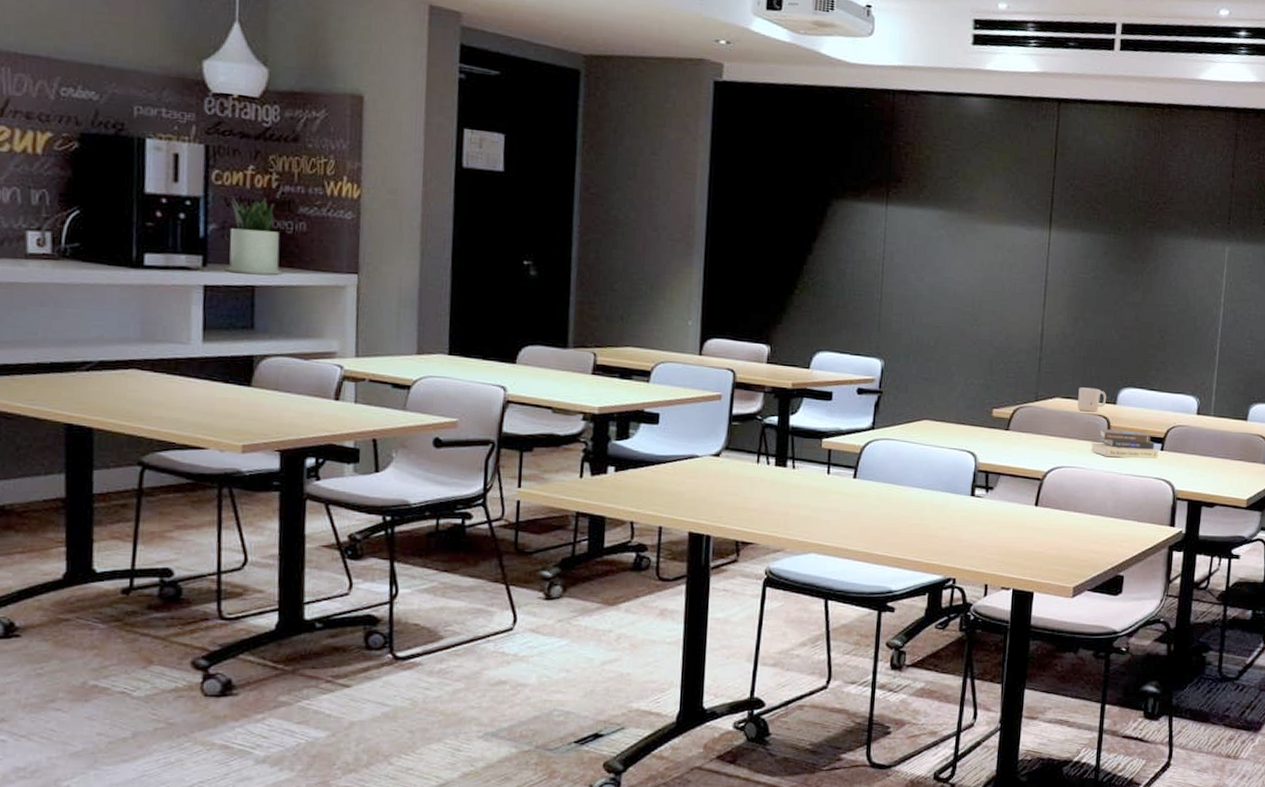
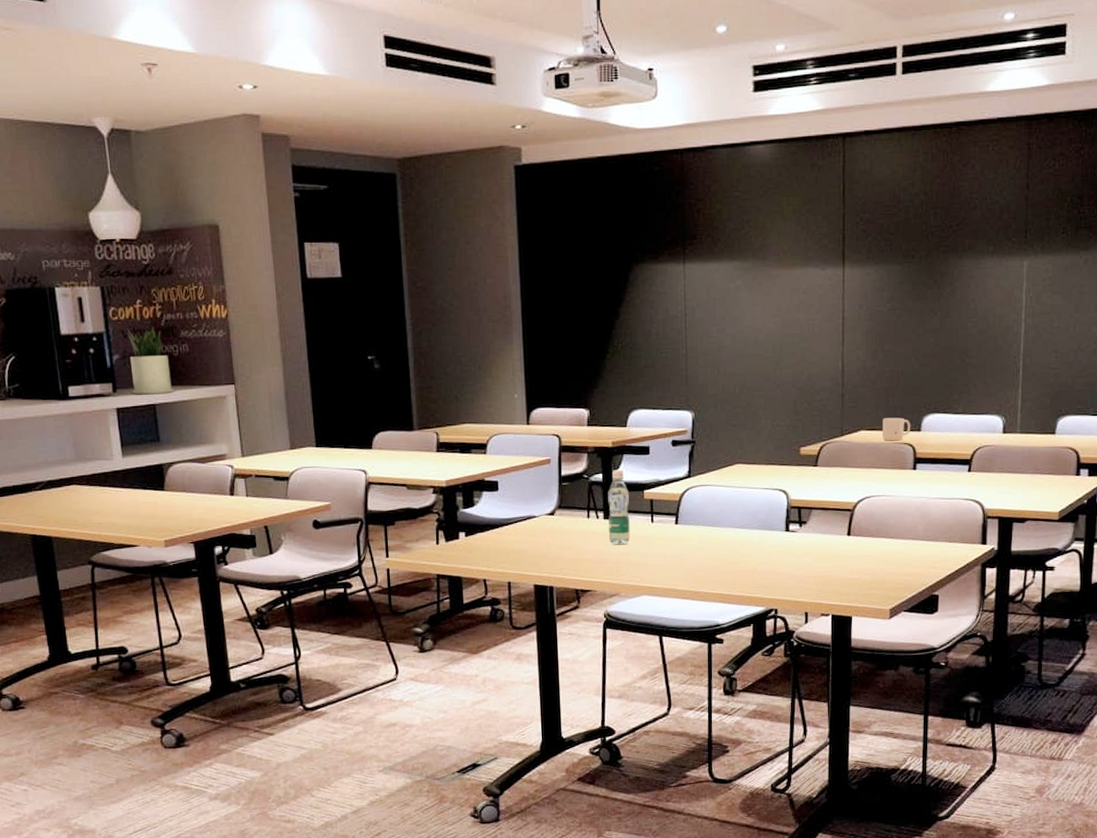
bottle: none [778,413,806,496] -> present [608,469,630,545]
books: present [1090,428,1159,459] -> none [898,455,966,483]

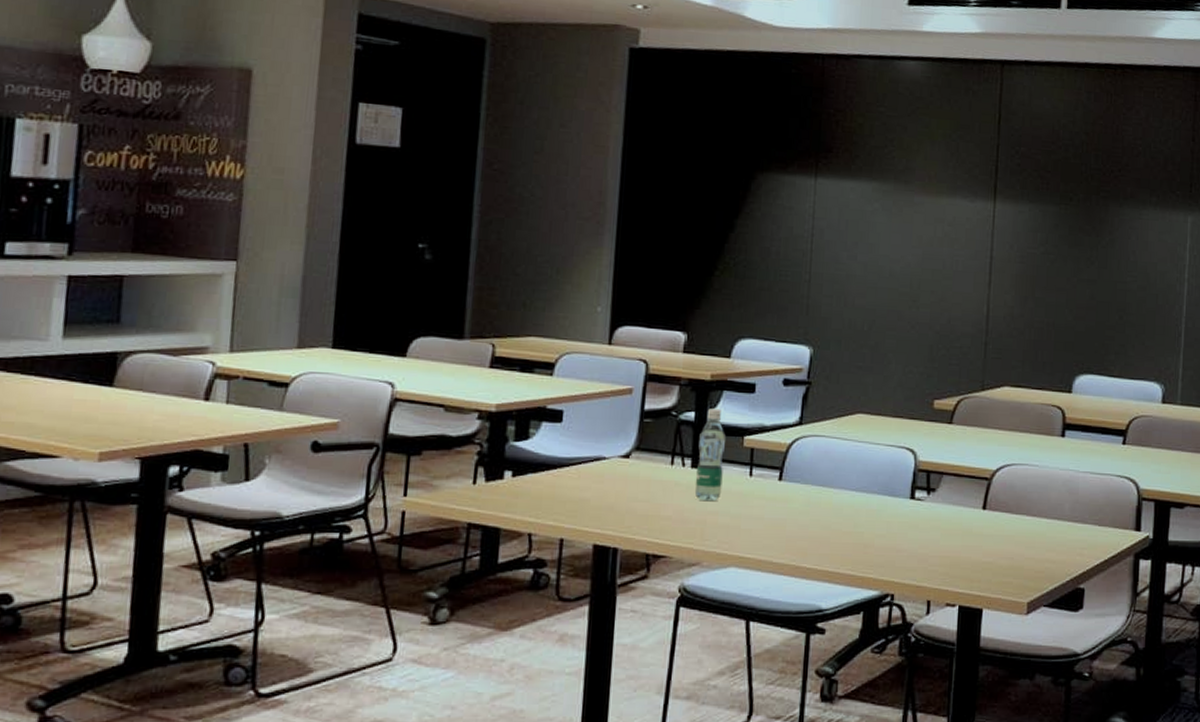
planter: present [126,326,176,395] -> none [91,178,155,265]
mug: present [882,417,911,441] -> none [1028,374,1061,402]

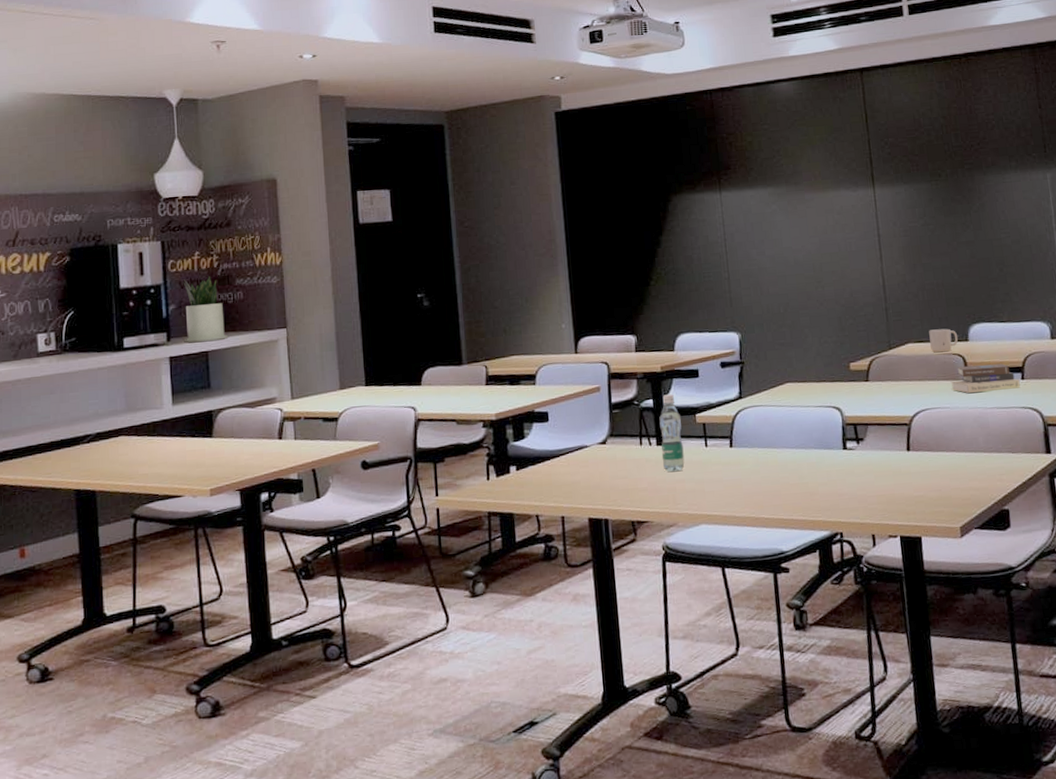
planter: none [91,178,155,265] -> present [183,276,229,344]
mug: none [1028,374,1061,402] -> present [929,328,959,353]
books: none [1043,420,1120,454] -> present [950,363,1021,394]

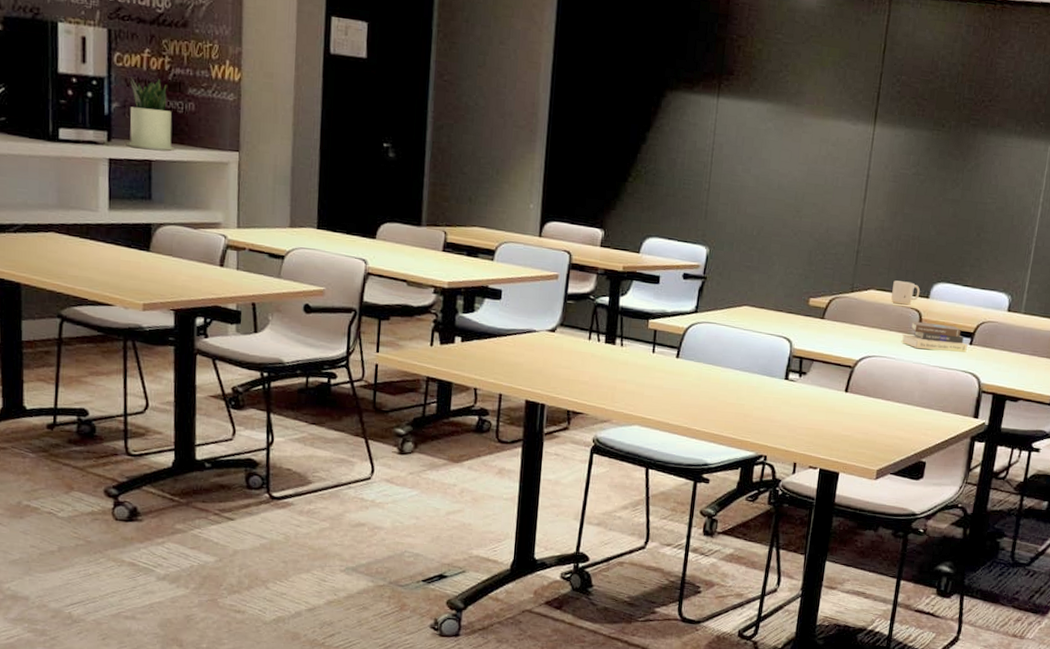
bottle: present [659,394,685,472] -> none [607,295,634,372]

